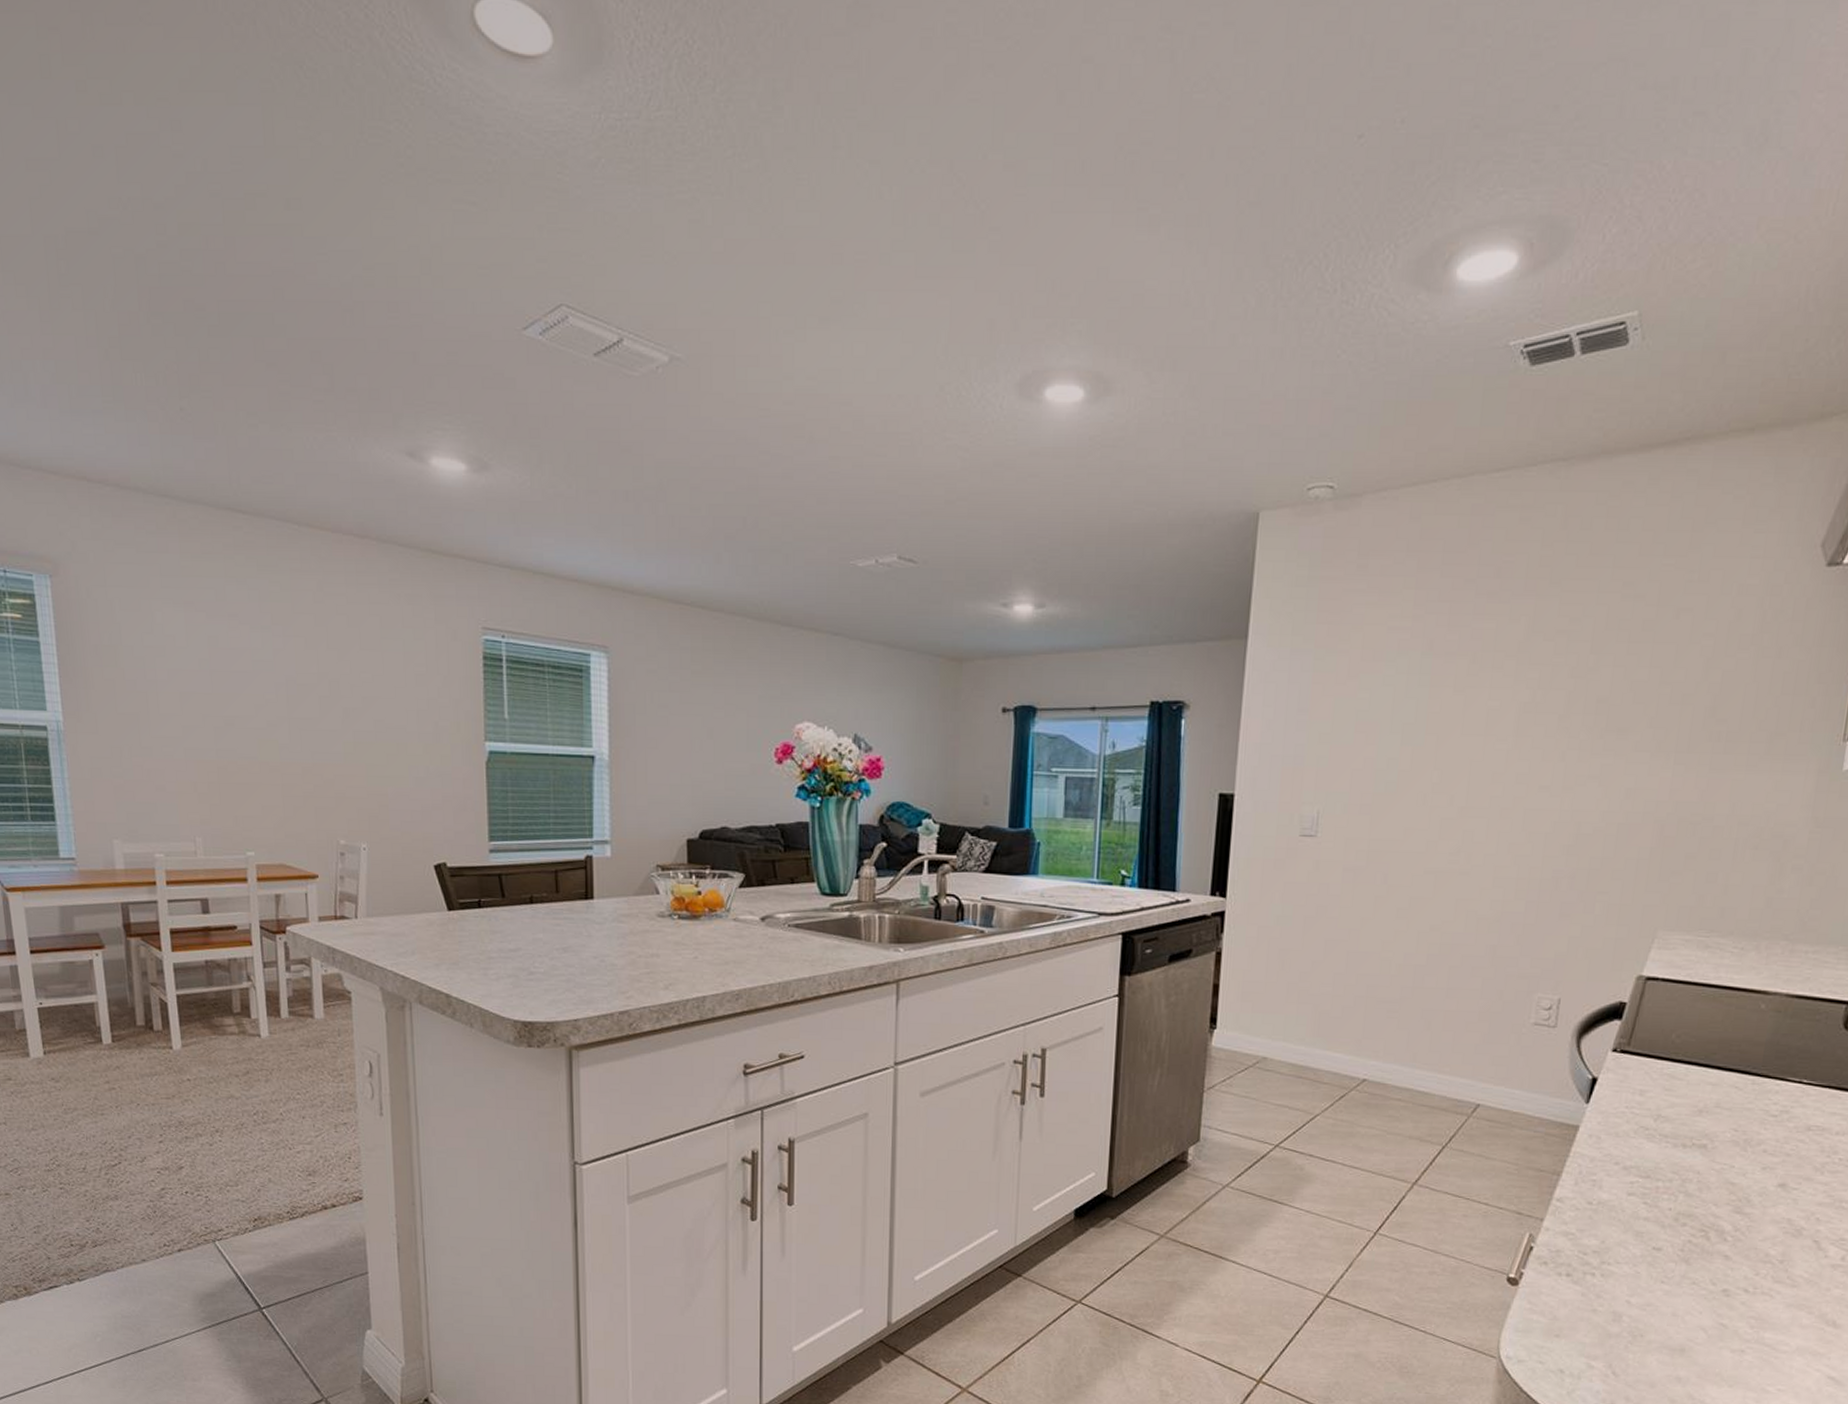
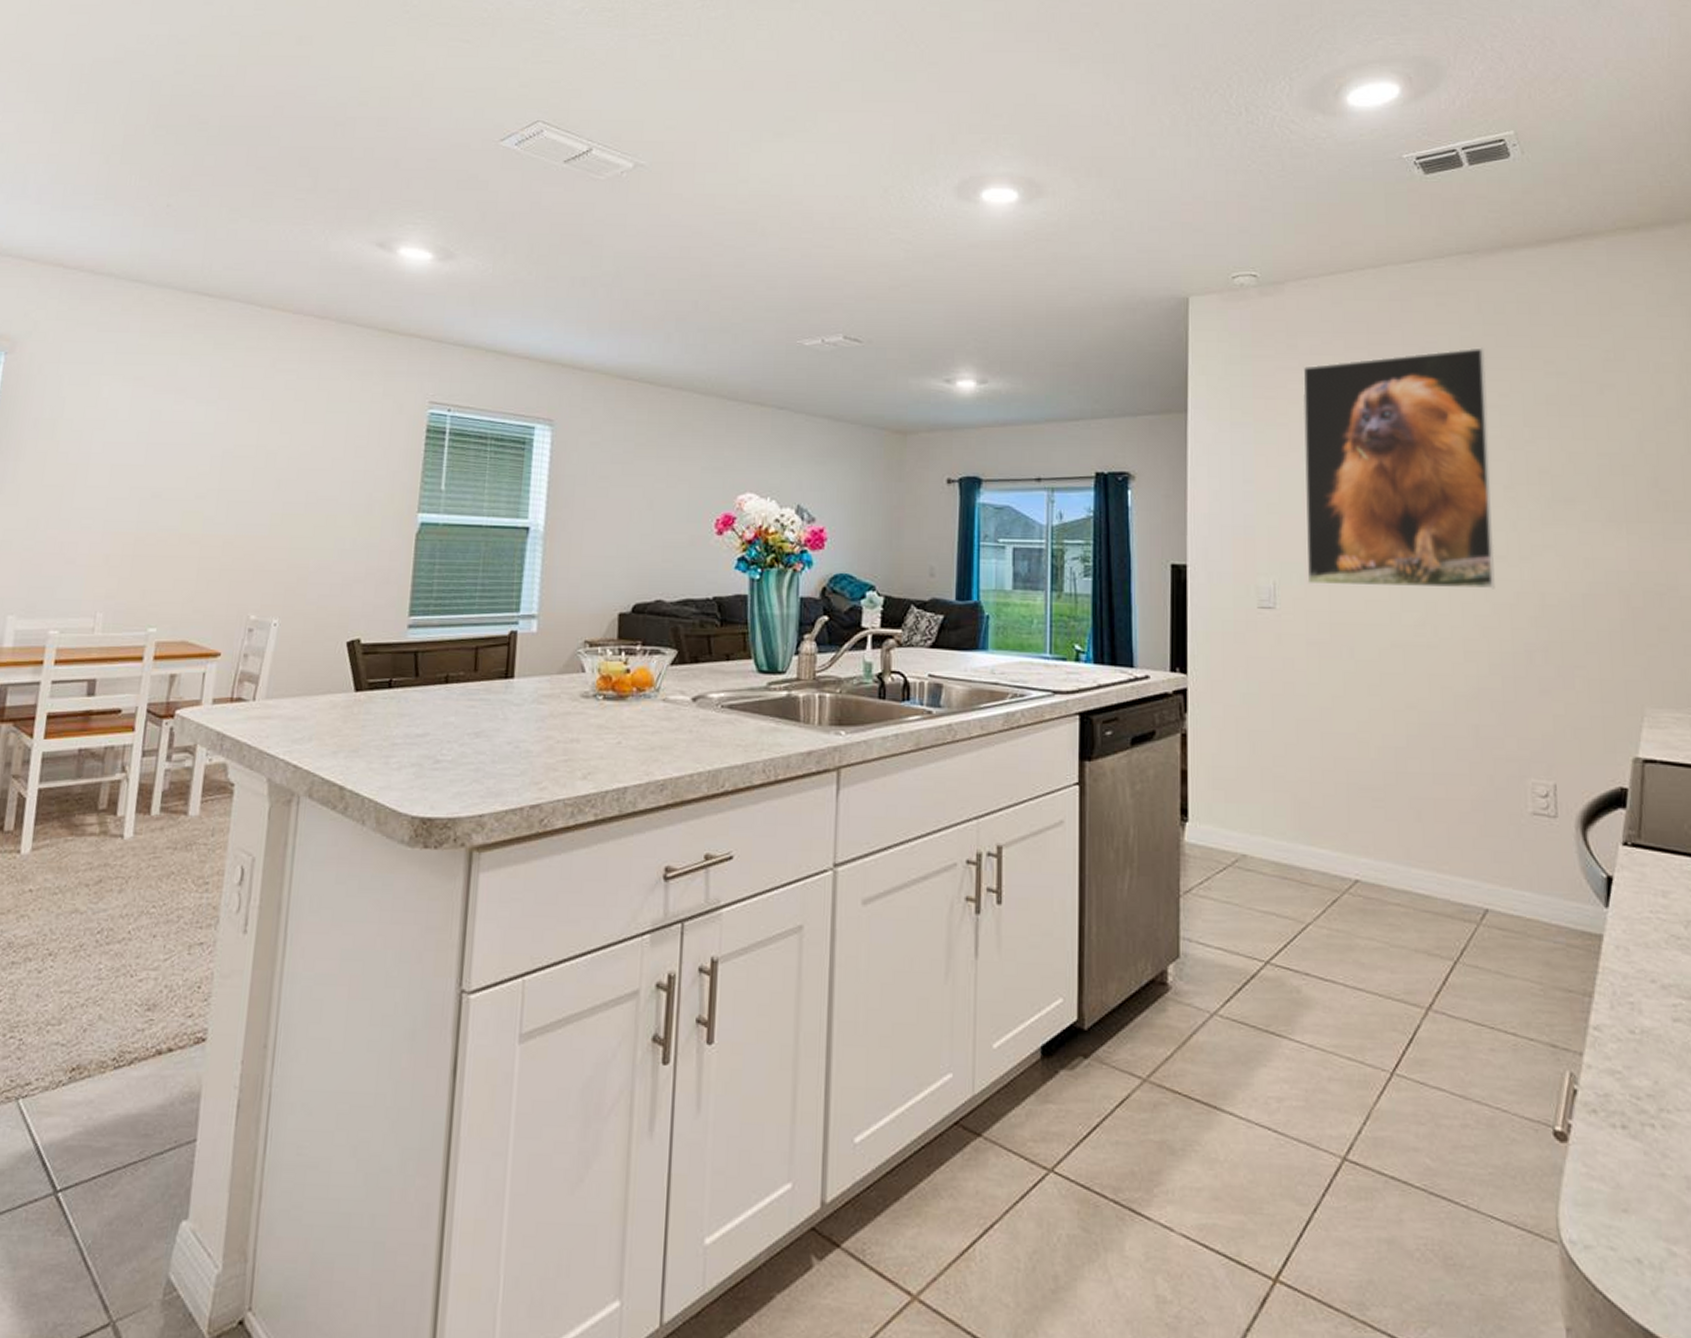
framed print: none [1350,567,1563,819] -> present [1302,347,1495,589]

